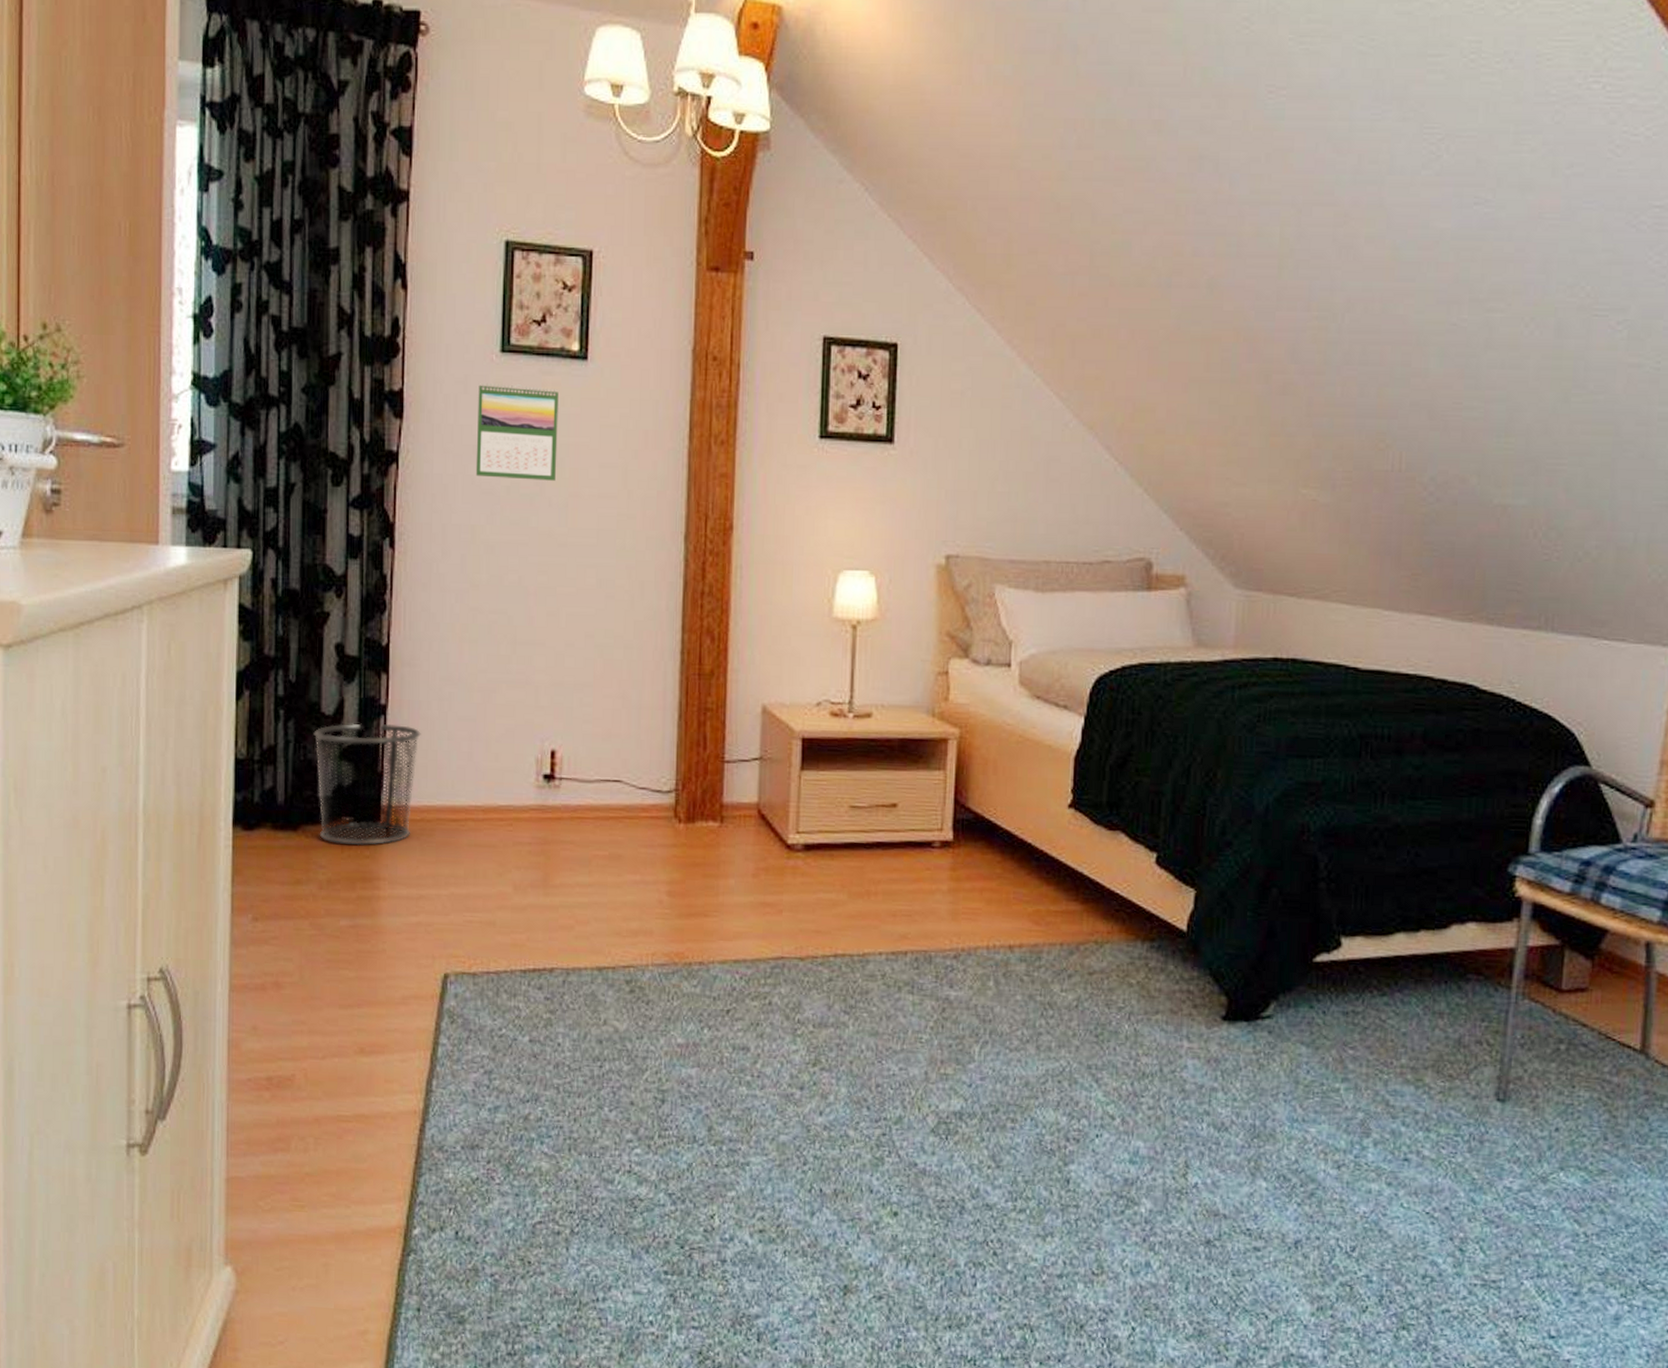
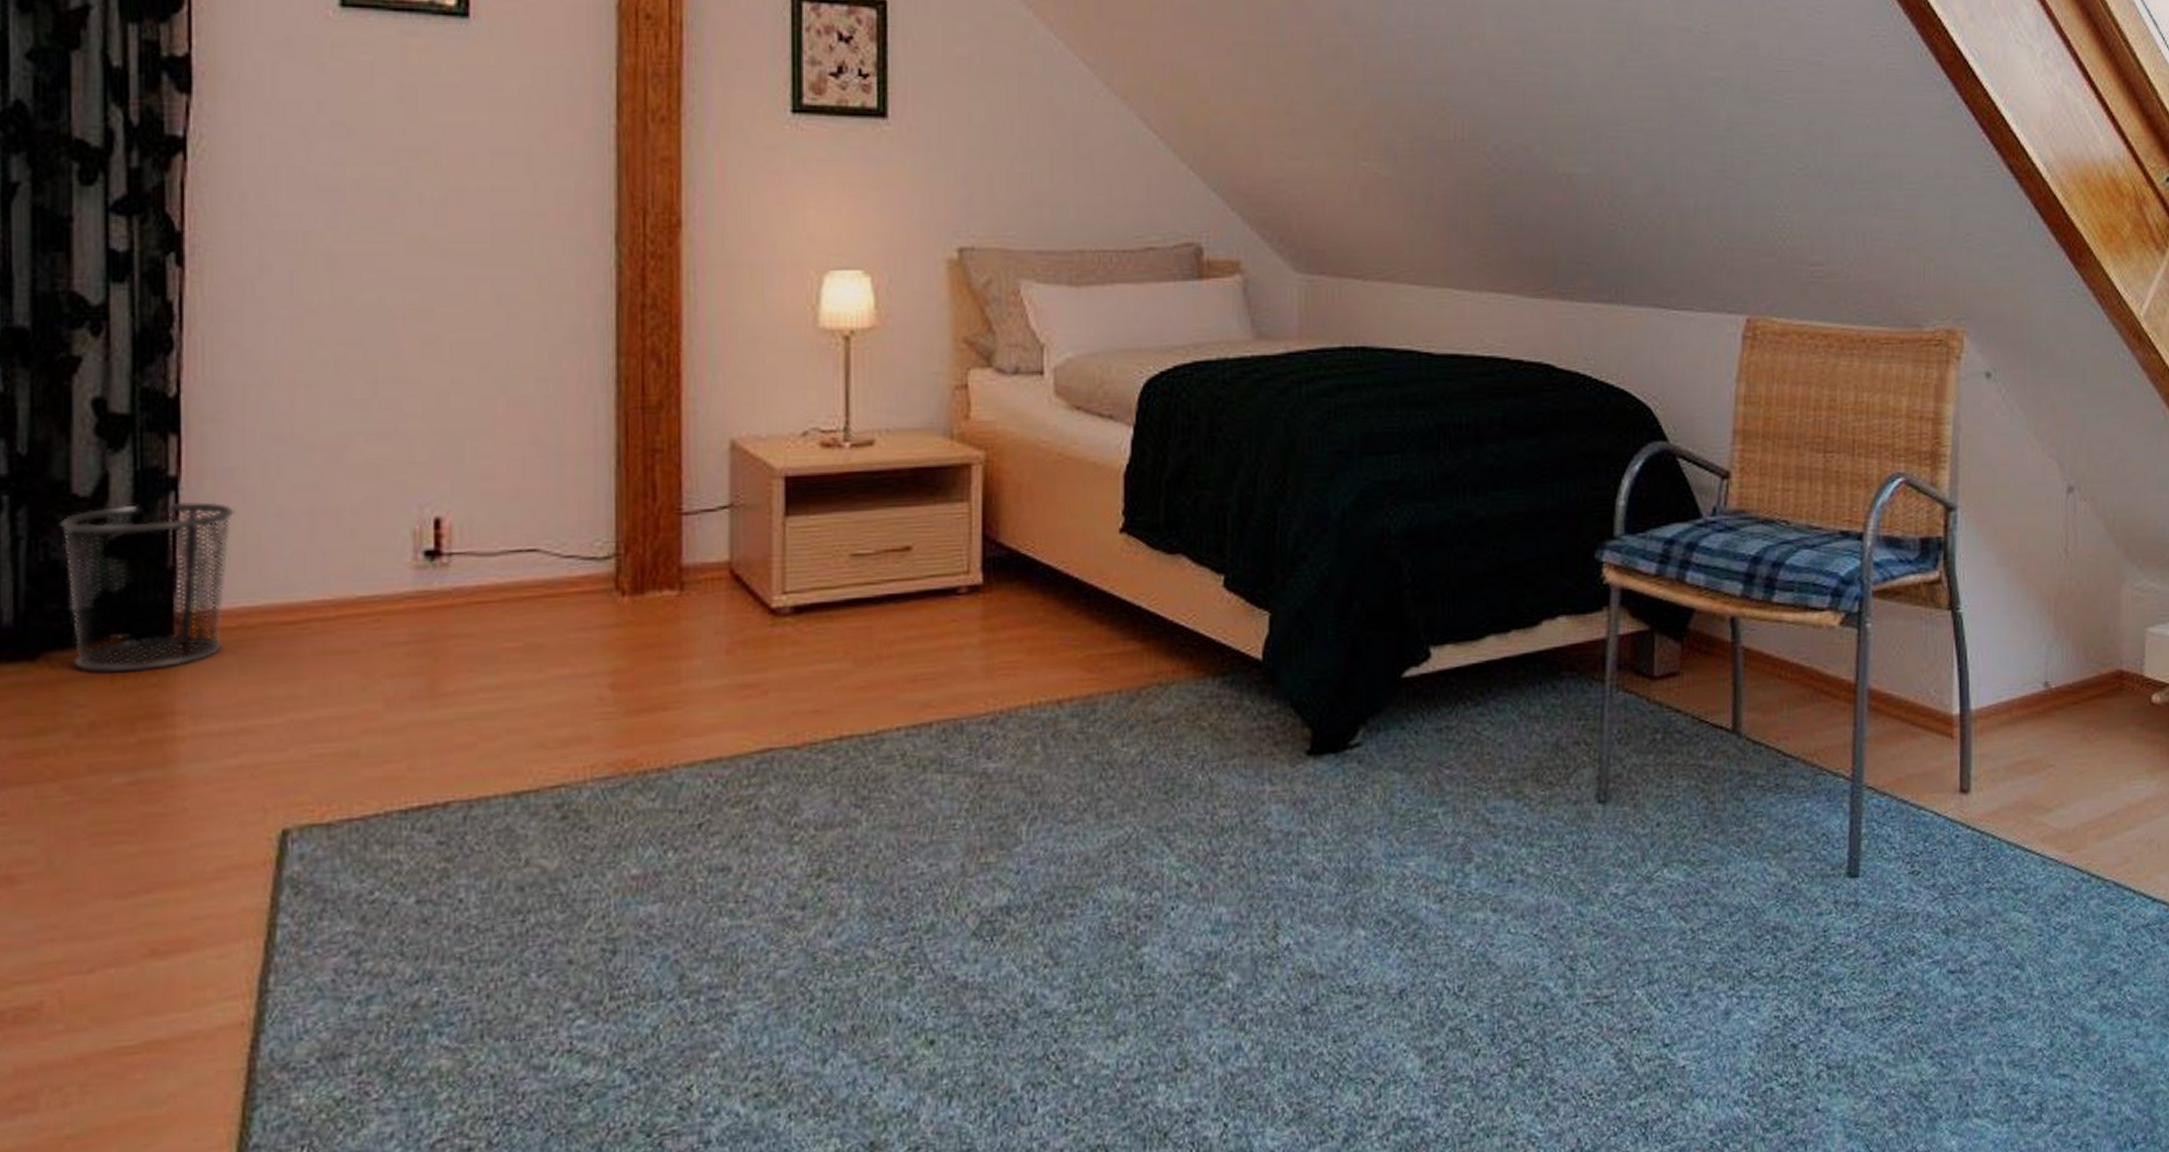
calendar: present [475,383,559,481] -> none [307,47,429,171]

